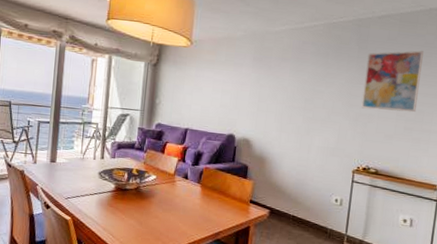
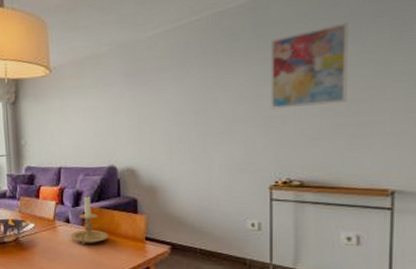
candle holder: none [186,156,219,200] -> present [70,195,108,245]

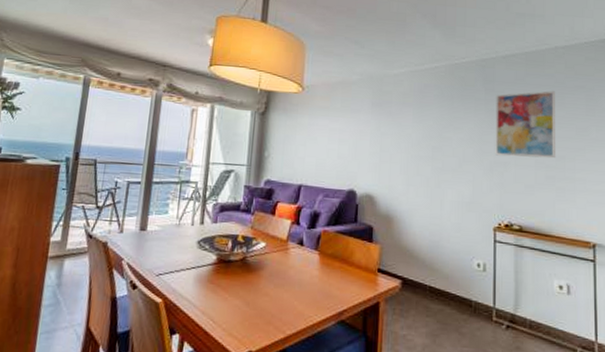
candle holder: present [70,195,108,245] -> none [302,217,341,271]

